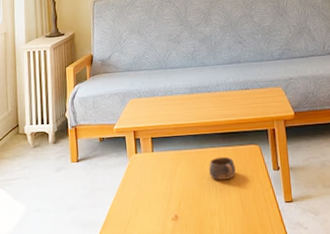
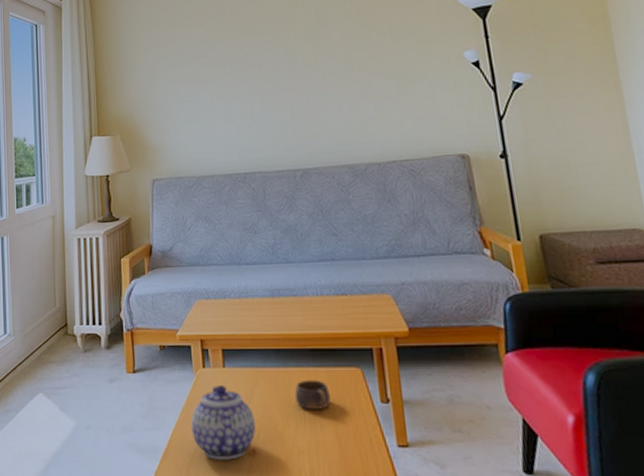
teapot: none [125,166,178,226] -> present [191,385,256,460]

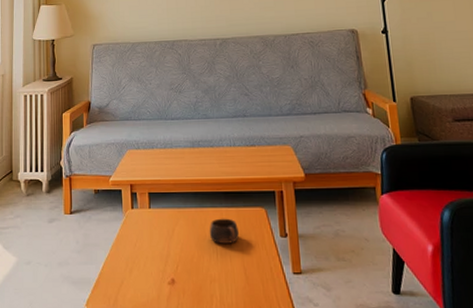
teapot: present [191,385,256,460] -> none [119,224,176,288]

